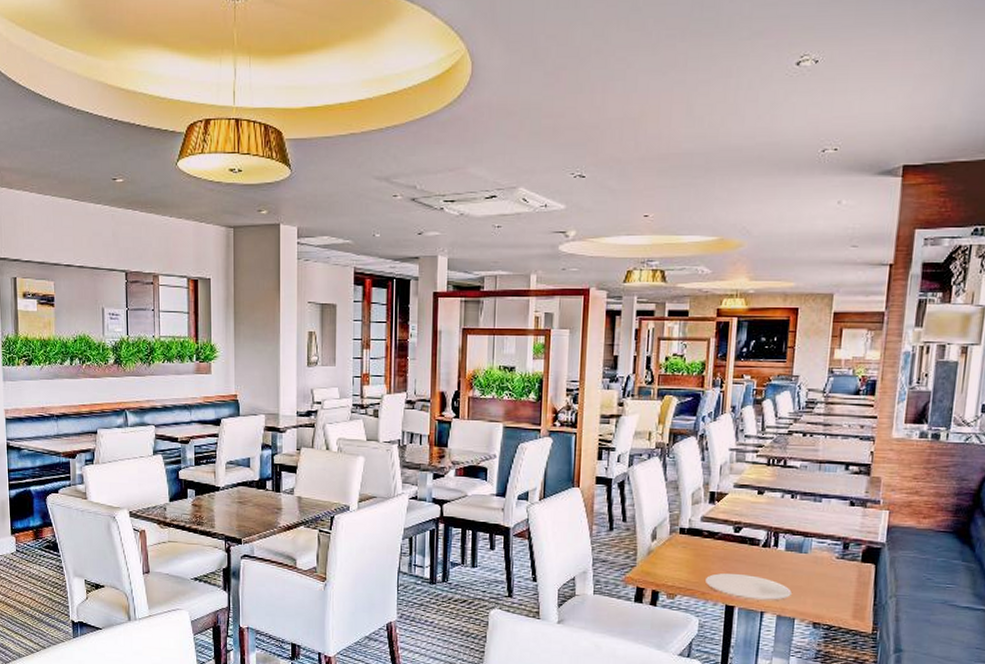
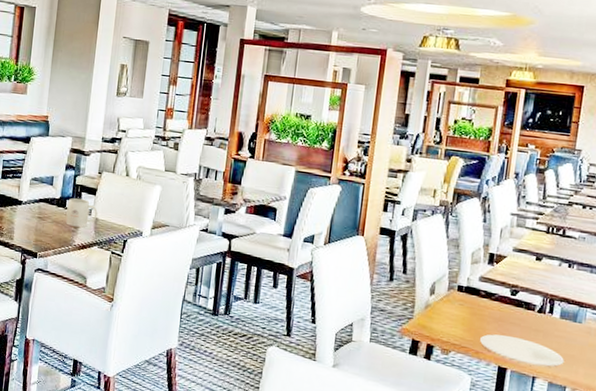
mug: none [268,478,300,508] -> present [65,198,98,228]

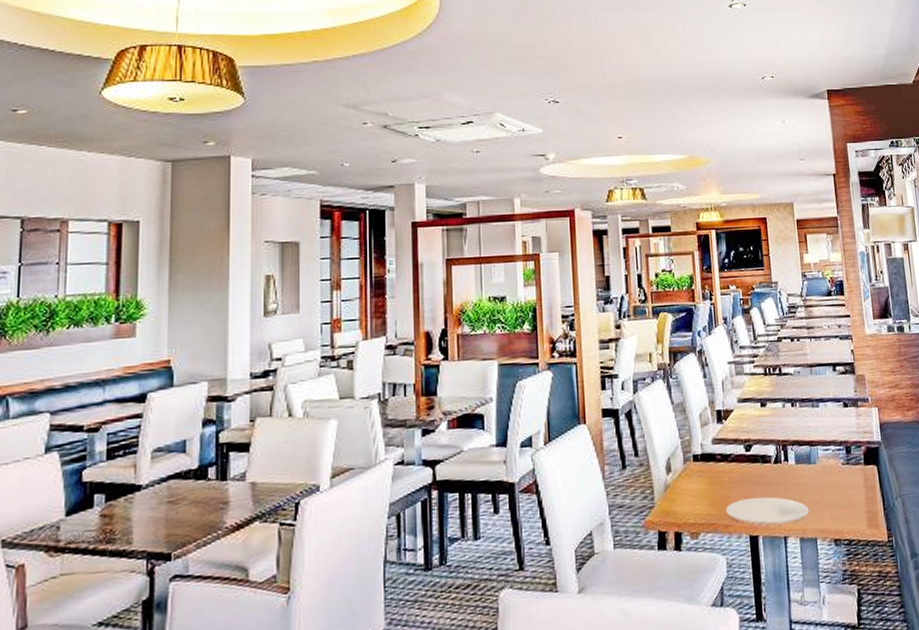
mug: present [65,198,98,228] -> none [209,460,254,503]

